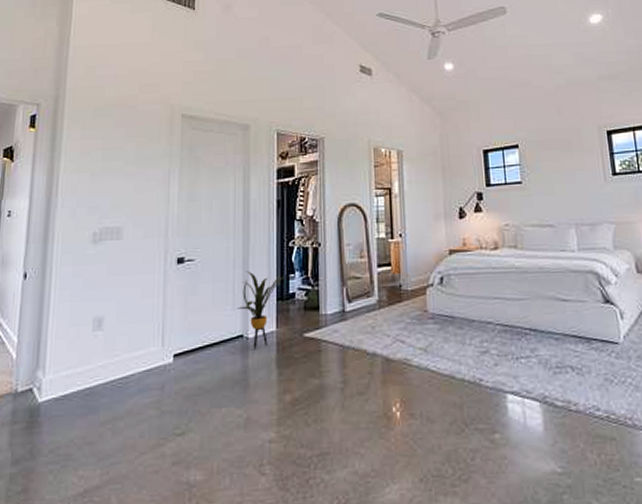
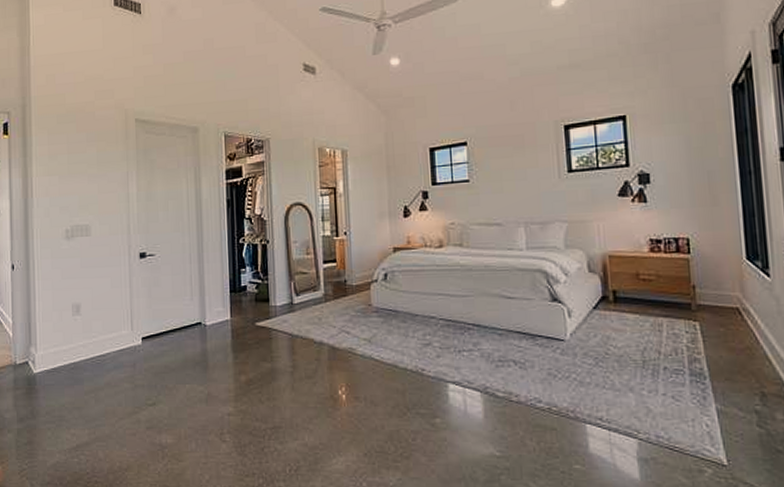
house plant: present [237,271,285,350] -> none [194,265,237,336]

